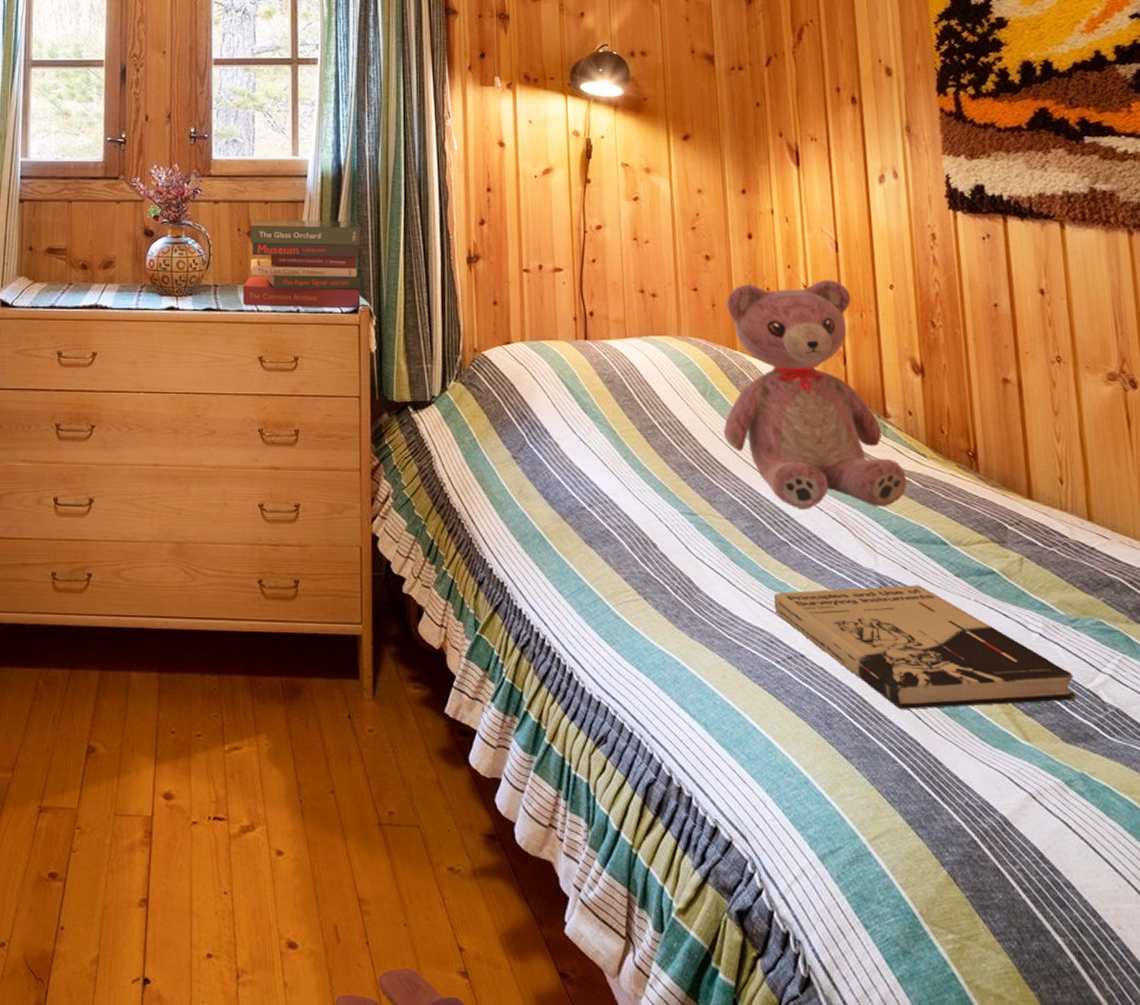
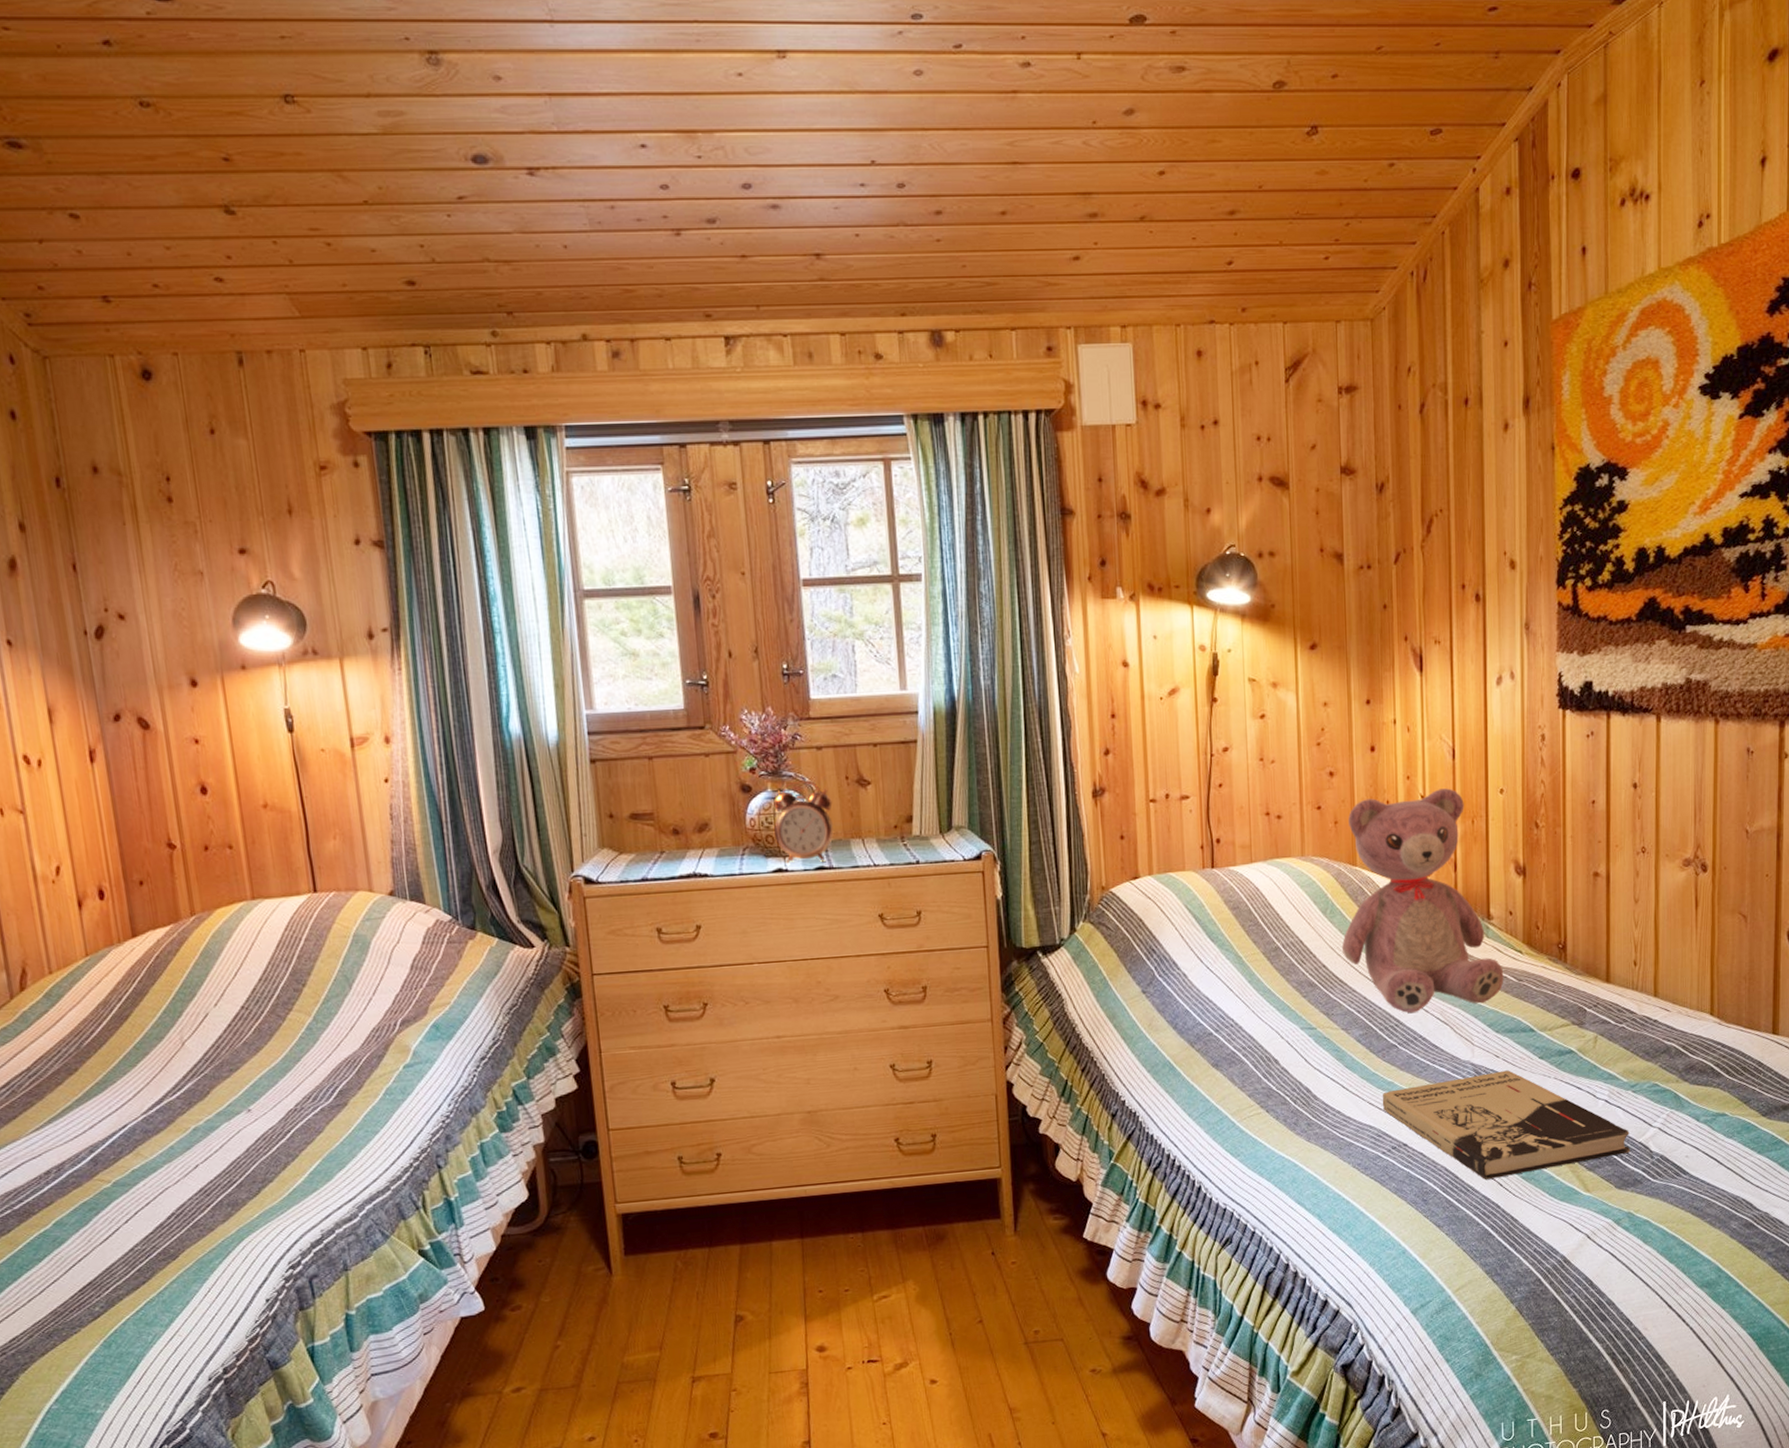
alarm clock: none [170,229,224,305] -> present [773,780,834,864]
books: present [243,220,362,309] -> none [856,759,984,860]

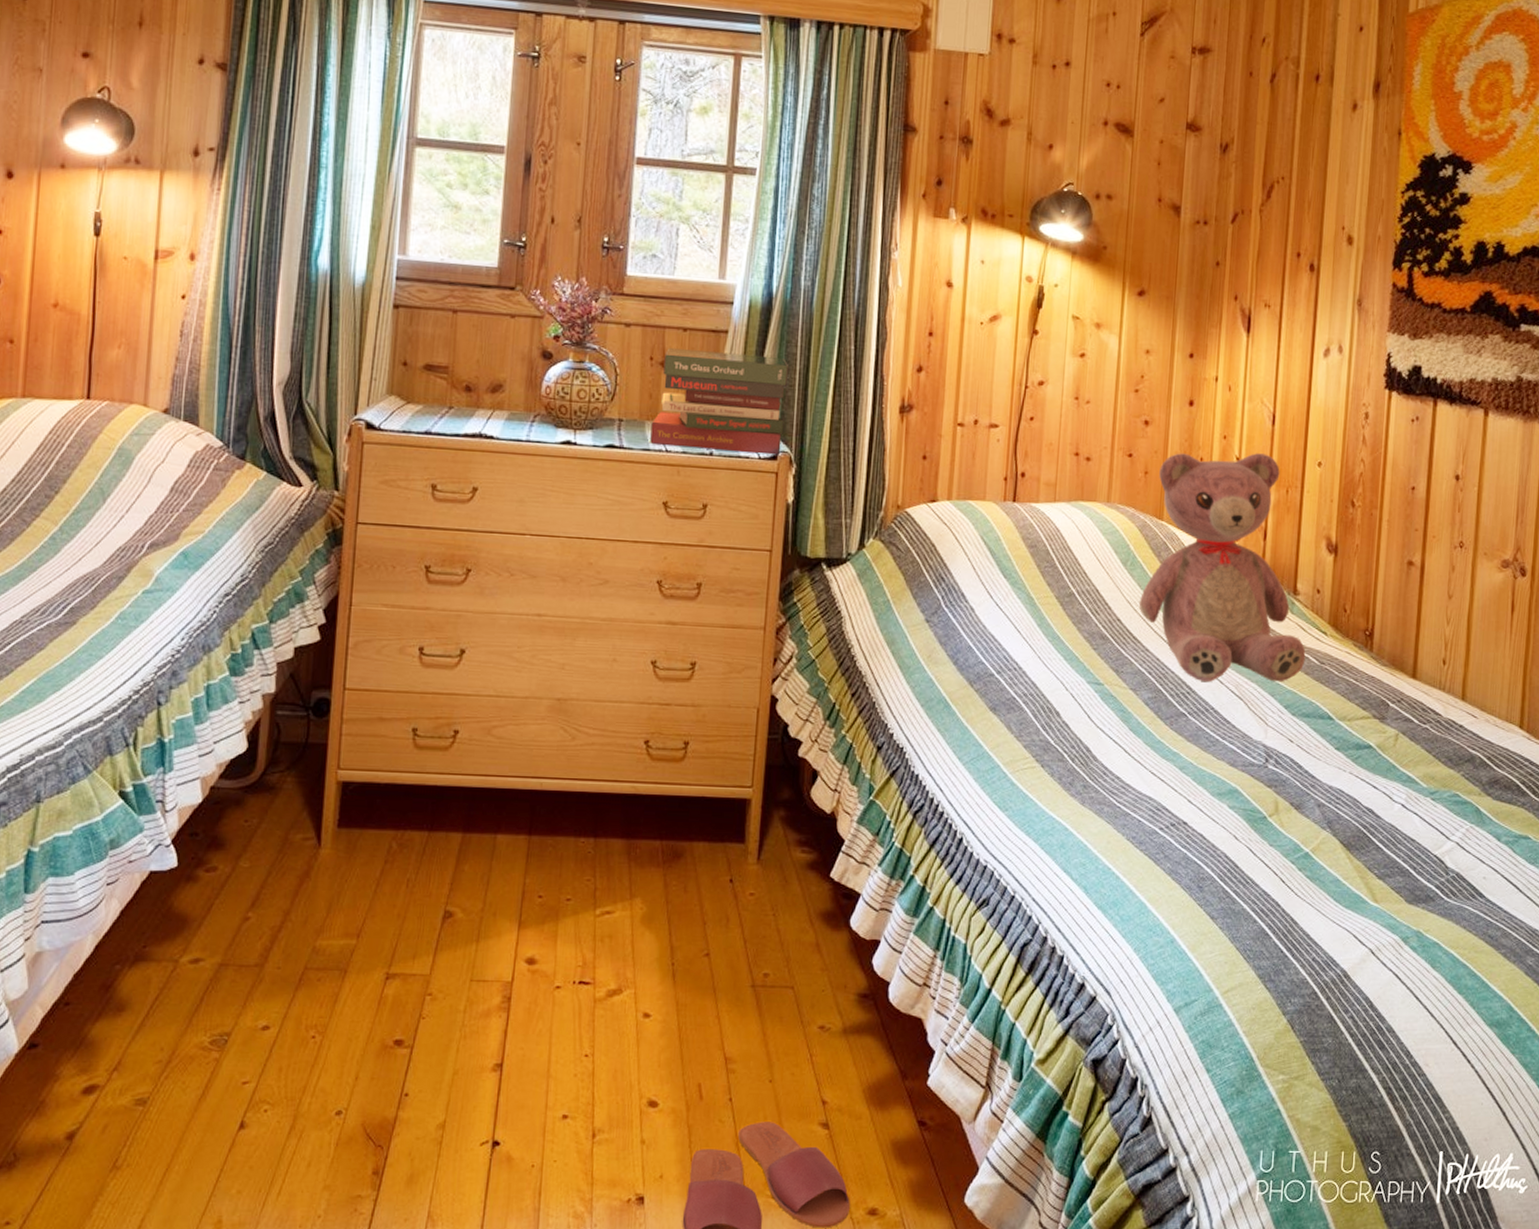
alarm clock: present [773,780,834,864] -> none [569,354,633,441]
books: none [856,759,984,860] -> present [650,348,789,455]
book: present [1382,1070,1631,1179] -> none [1165,757,1425,873]

